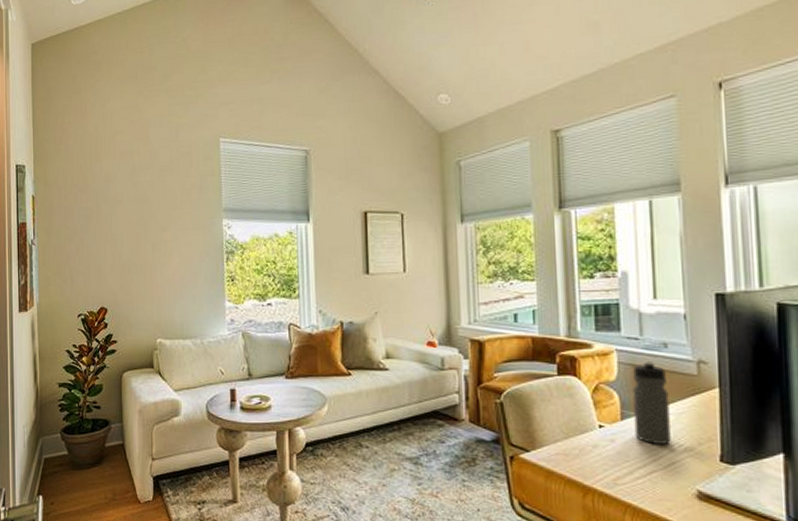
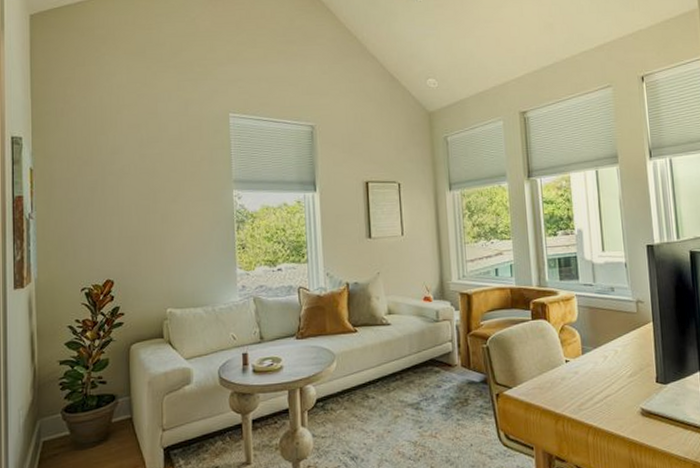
water bottle: present [633,362,671,444] -> none [590,303,620,373]

